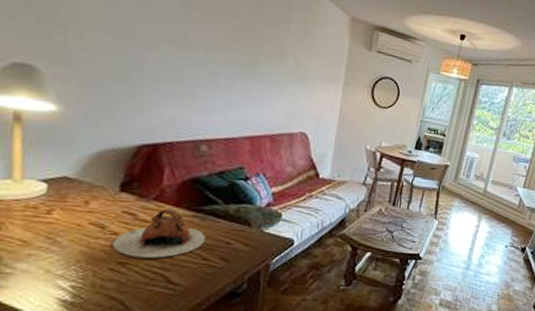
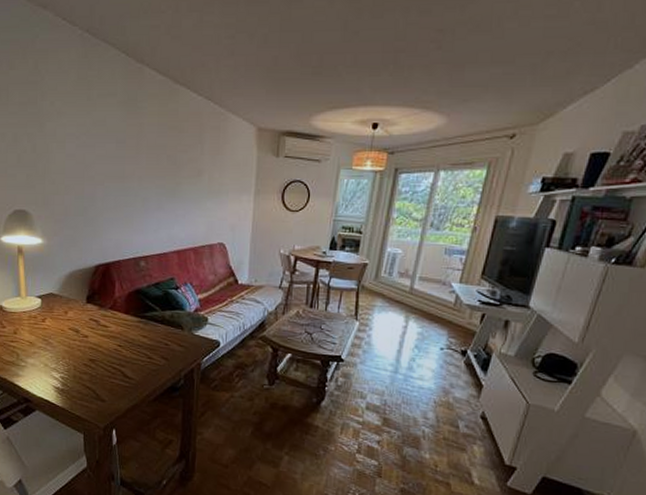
teapot: present [112,208,205,258] -> none [85,315,149,357]

